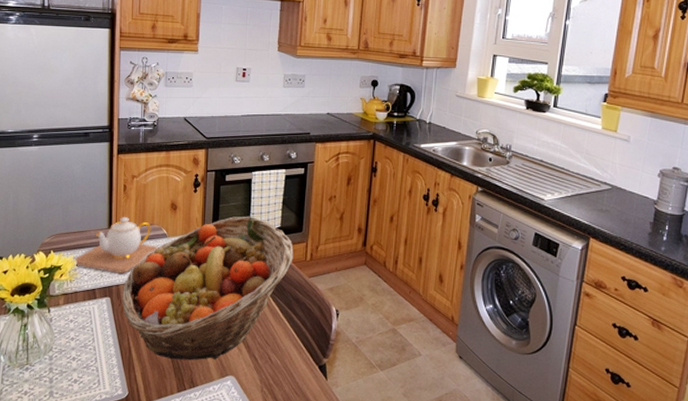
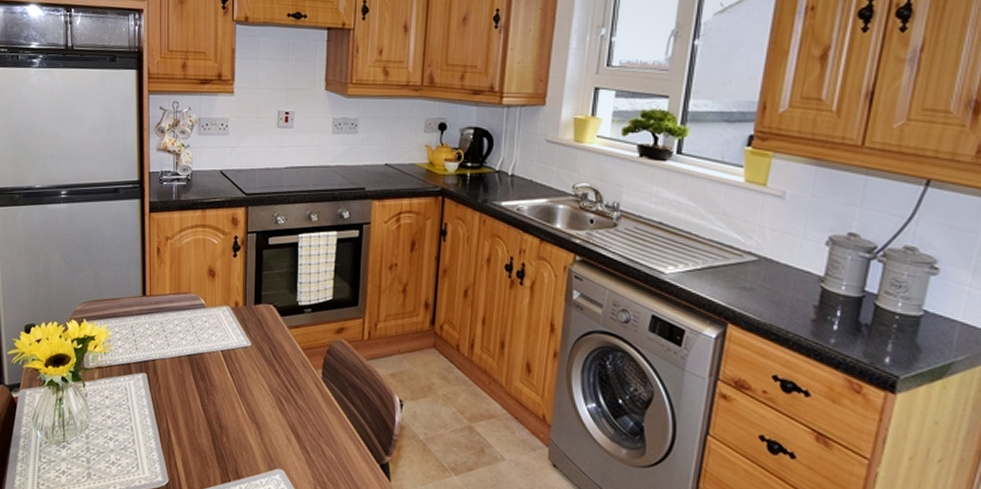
teapot: present [73,217,159,274] -> none [107,284,197,347]
fruit basket: present [122,216,294,361] -> none [159,285,348,449]

